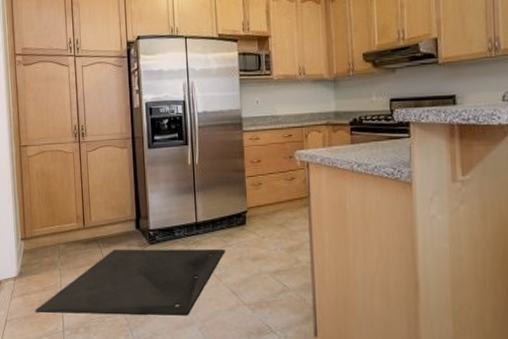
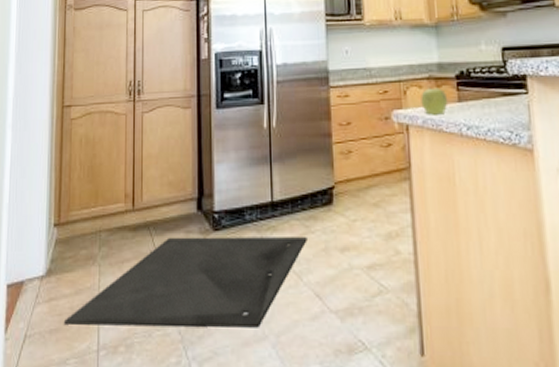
fruit: none [320,131,343,155] -> present [421,86,448,115]

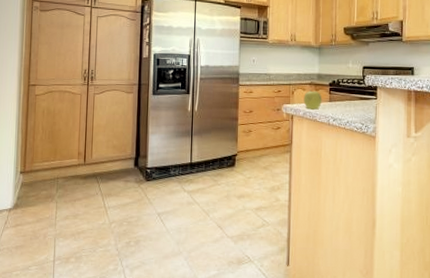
door mat: present [63,237,307,328] -> none [27,184,215,247]

